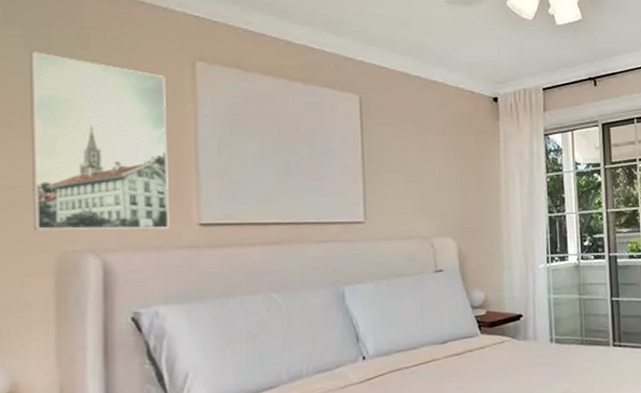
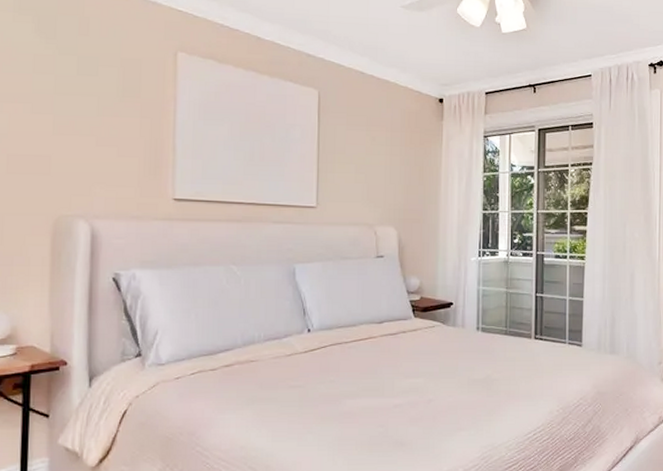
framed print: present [29,52,169,231] -> none [35,36,151,202]

